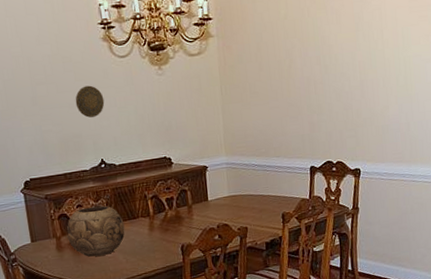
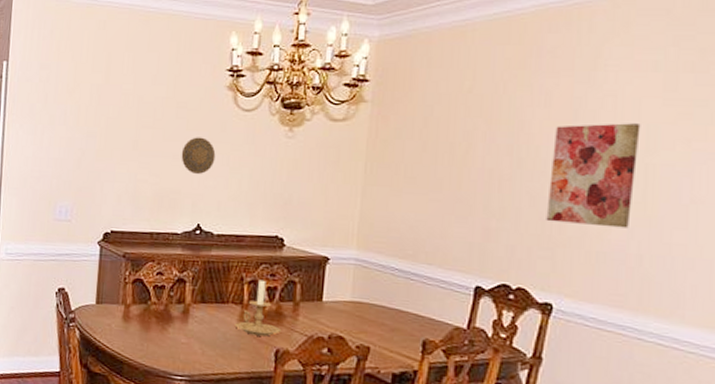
decorative bowl: present [66,205,125,257] -> none [138,276,209,339]
candle holder: none [147,192,183,239] -> present [234,278,282,337]
wall art: none [346,28,399,110] -> present [546,123,641,228]

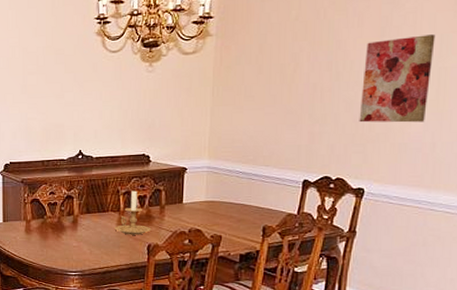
decorative plate: present [181,137,216,174] -> none [62,78,90,109]

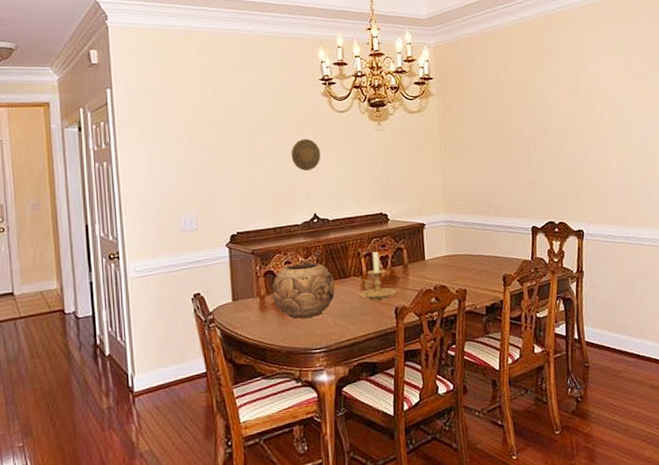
decorative bowl: none [37,195,93,243] -> present [272,262,335,319]
decorative plate: none [62,78,90,109] -> present [291,138,321,171]
wall art: present [359,34,436,123] -> none [564,93,620,170]

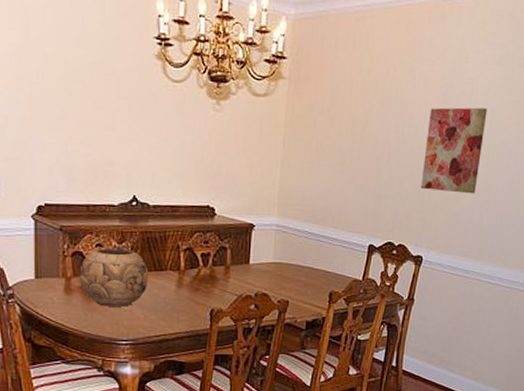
decorative plate: present [291,138,321,171] -> none [113,107,148,145]
candle holder: present [358,250,397,300] -> none [173,246,215,299]
wall art: none [564,93,620,170] -> present [420,107,488,194]

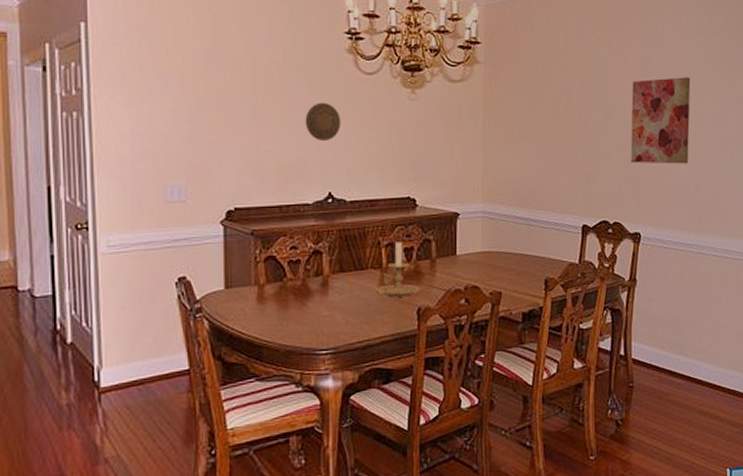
decorative bowl: present [79,248,149,307] -> none [273,250,349,313]
decorative plate: none [113,107,148,145] -> present [305,102,341,141]
candle holder: none [173,246,215,299] -> present [376,240,421,297]

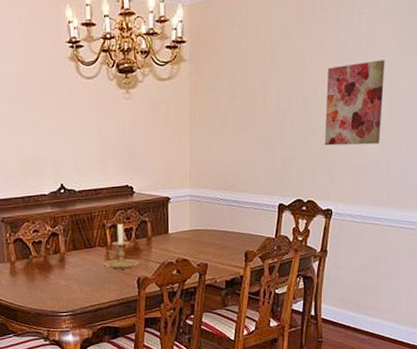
decorative plate: present [305,102,341,141] -> none [38,106,68,140]

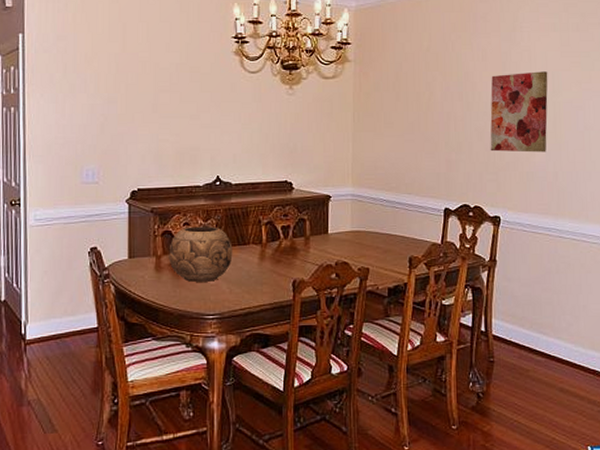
decorative bowl: none [21,232,81,284] -> present [169,226,233,282]
candle holder: present [103,222,140,270] -> none [256,219,297,270]

